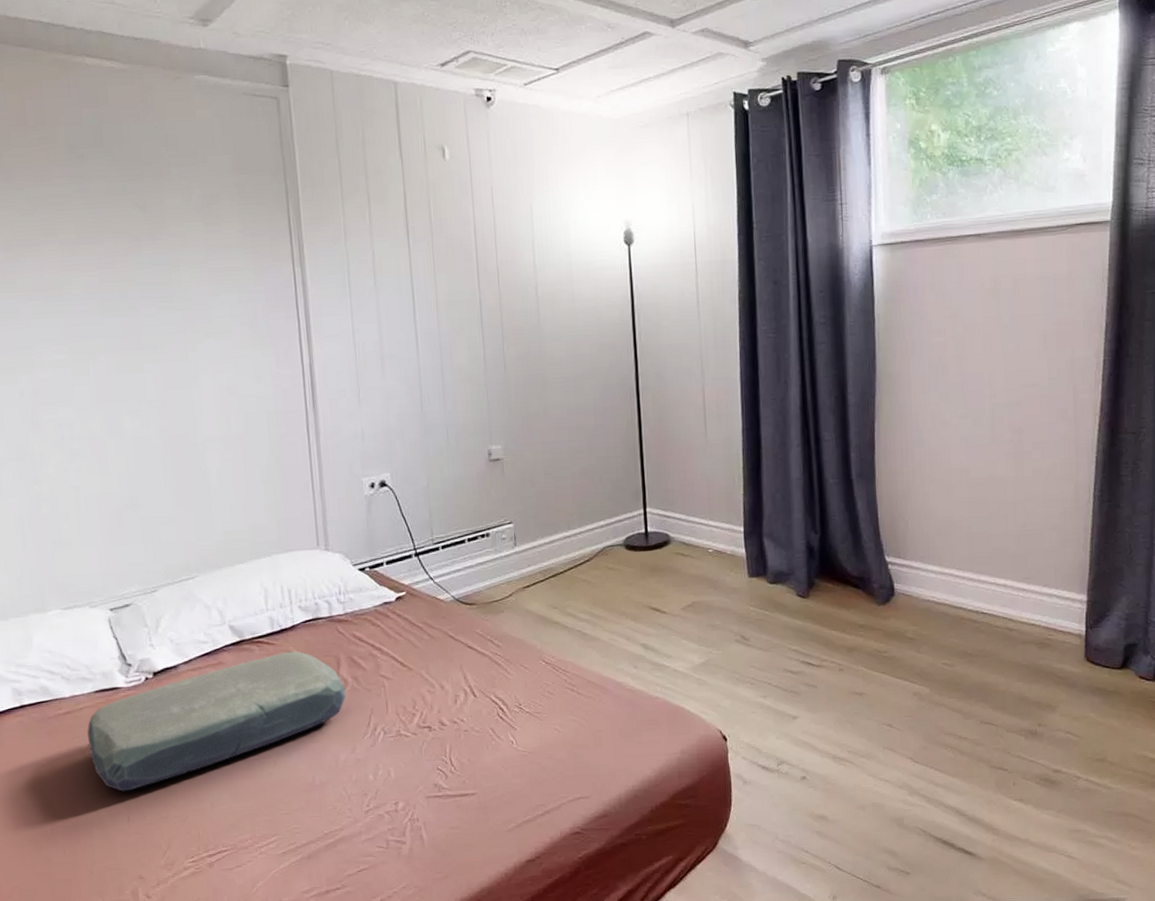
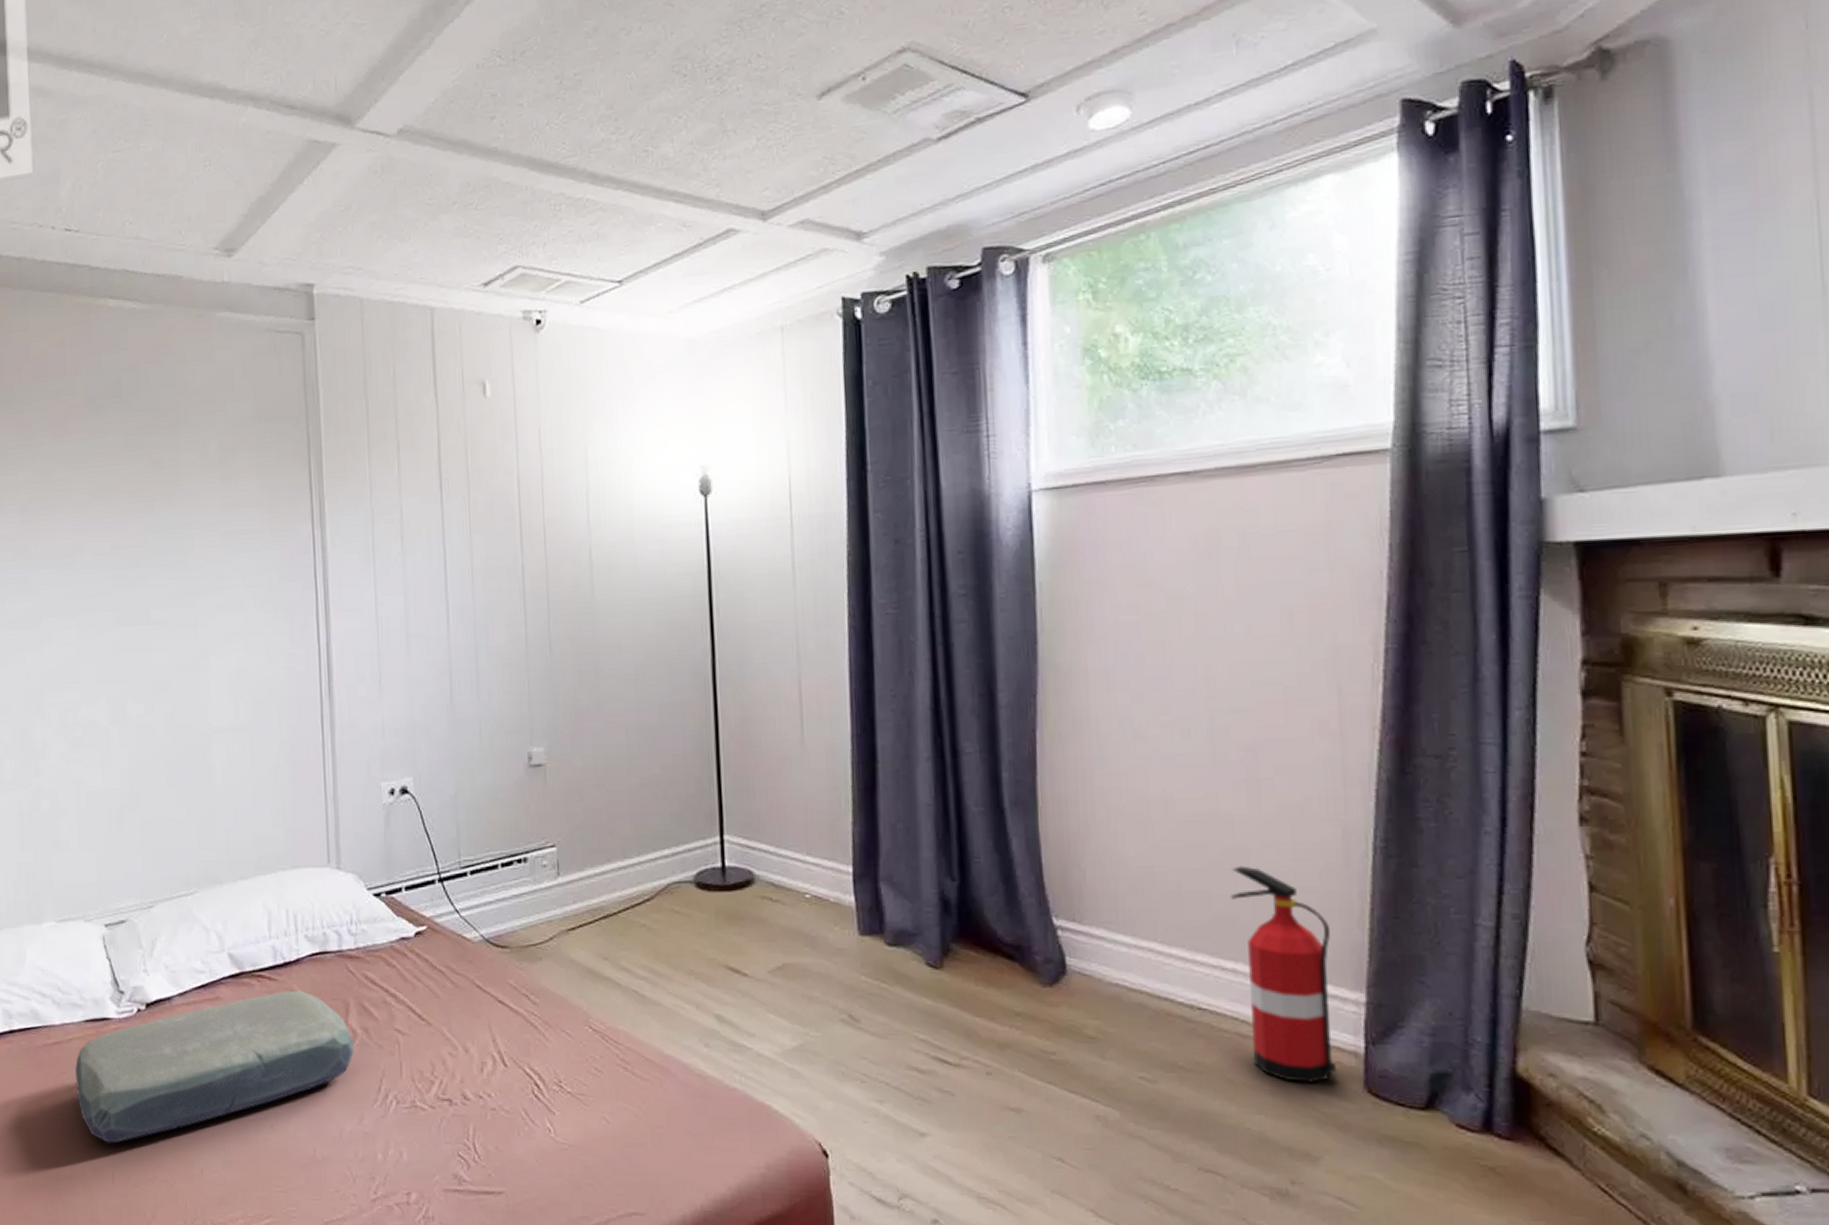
fire extinguisher: none [1004,512,1068,658] -> present [1231,865,1337,1083]

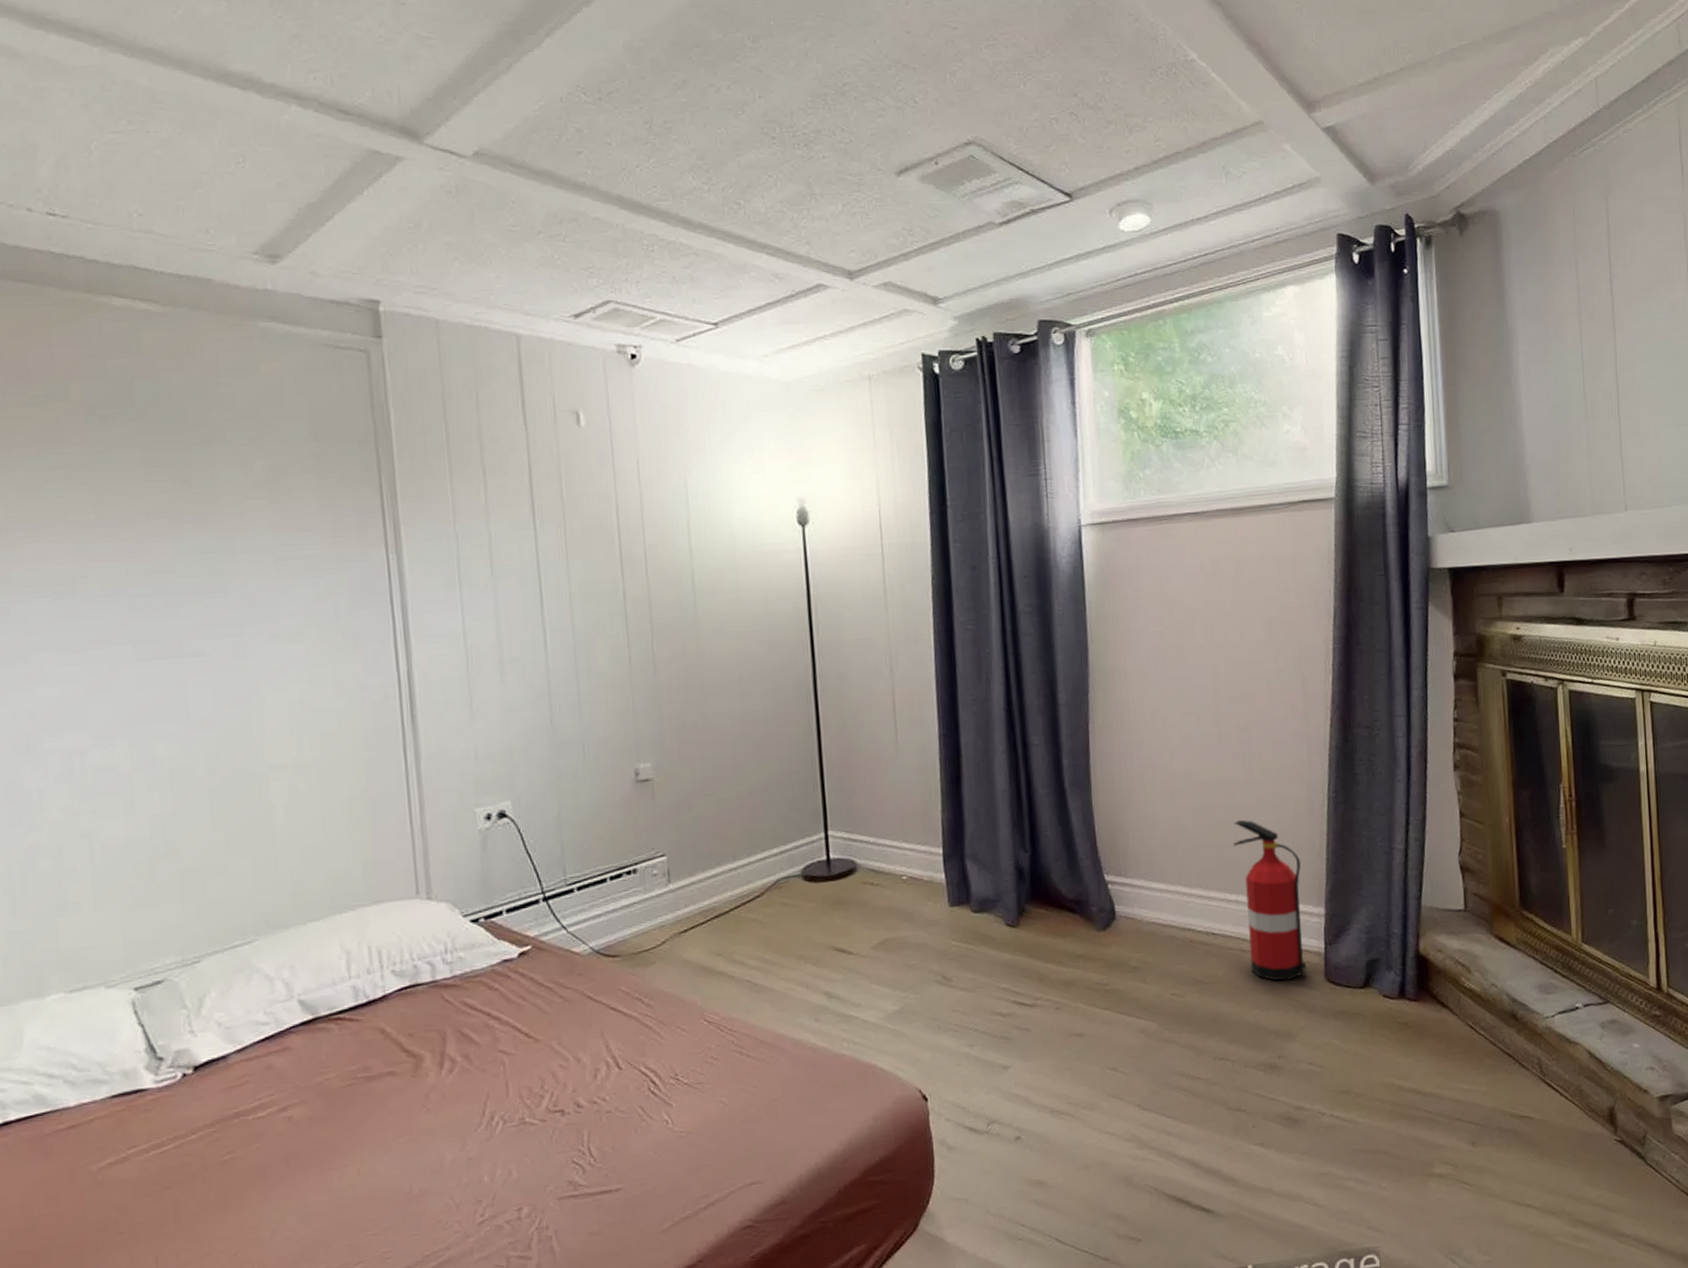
cushion: present [75,990,354,1143] -> none [99,1027,453,1225]

